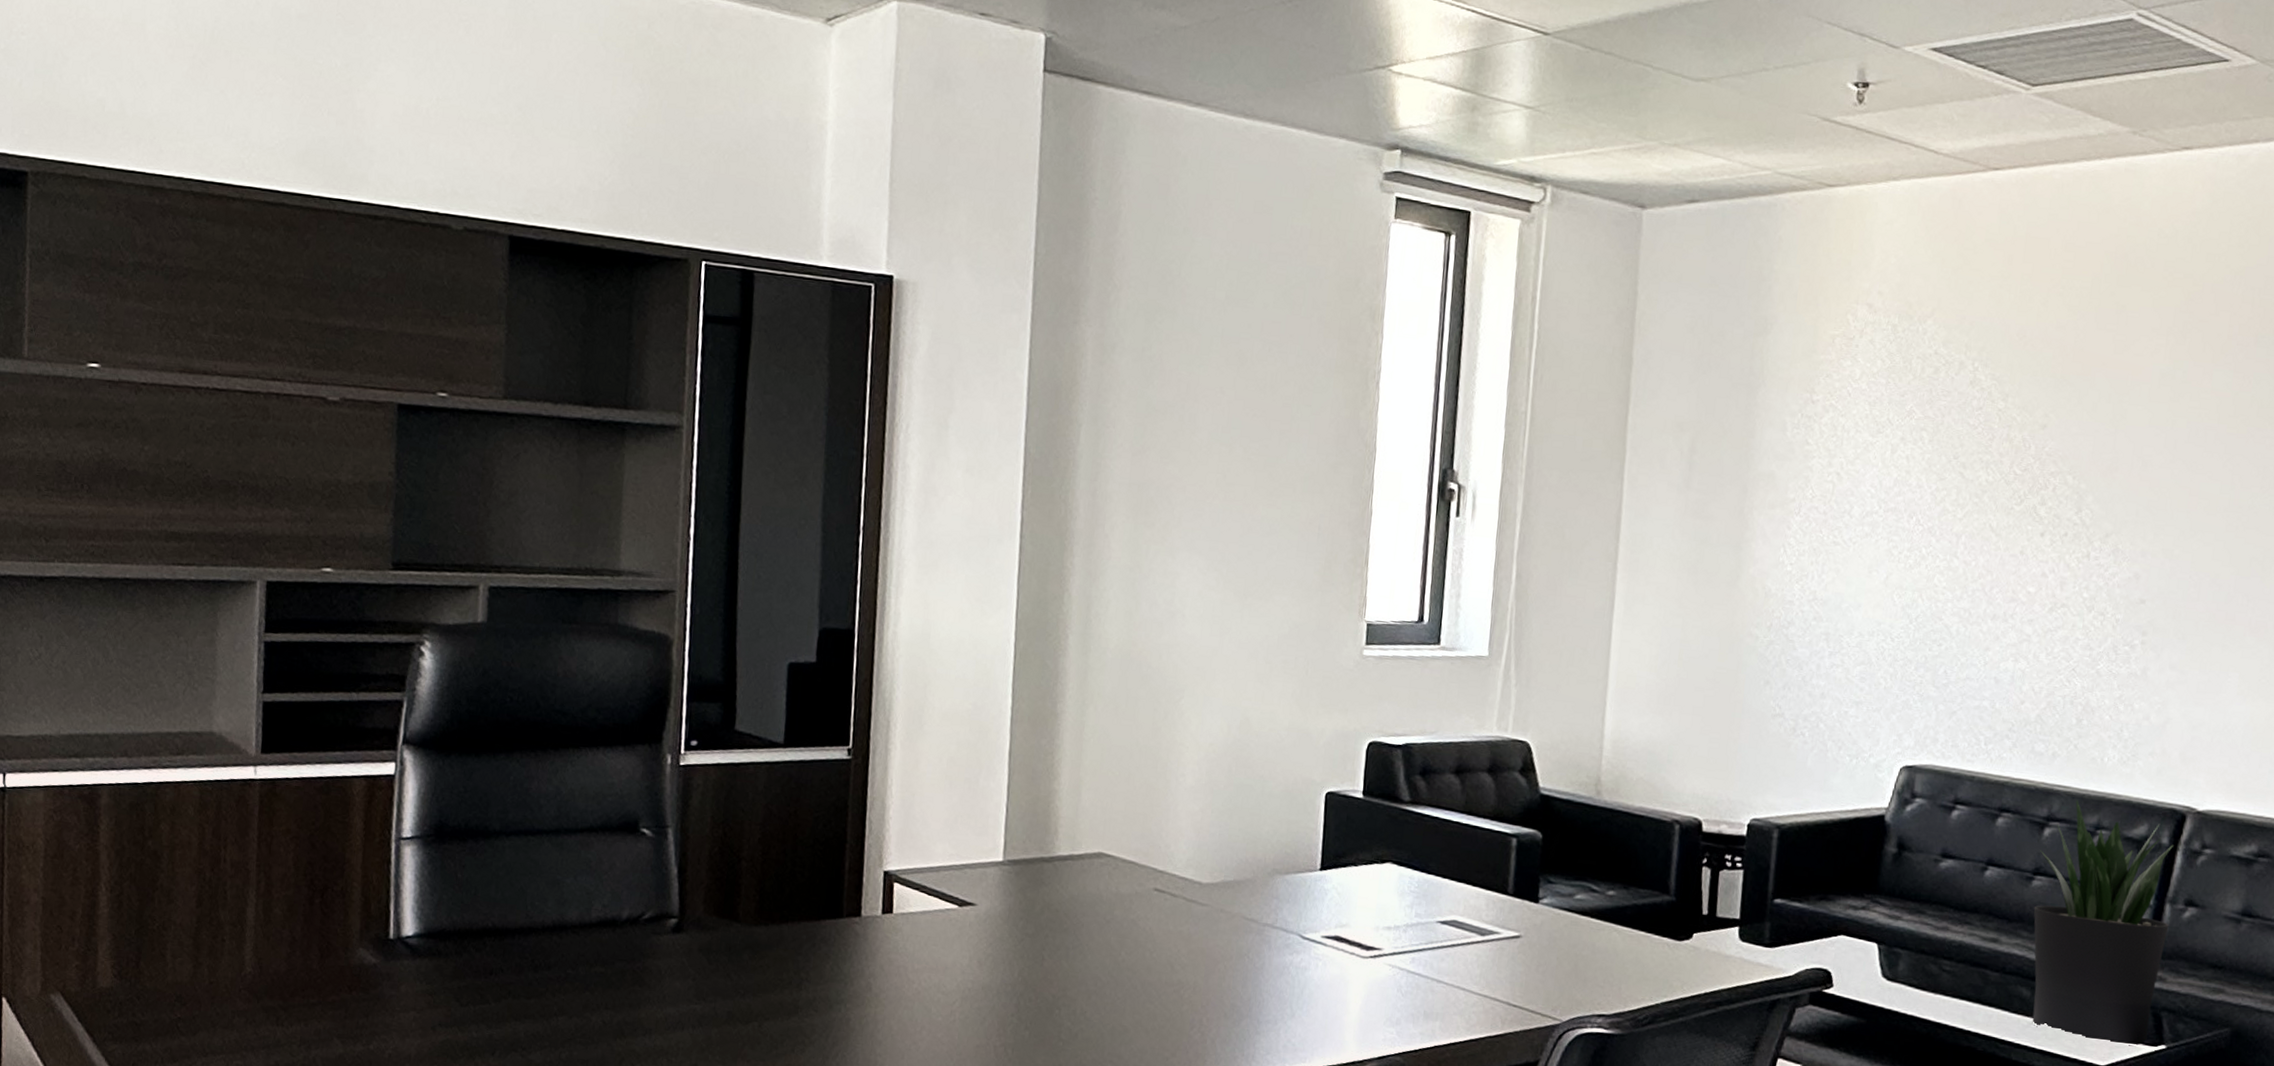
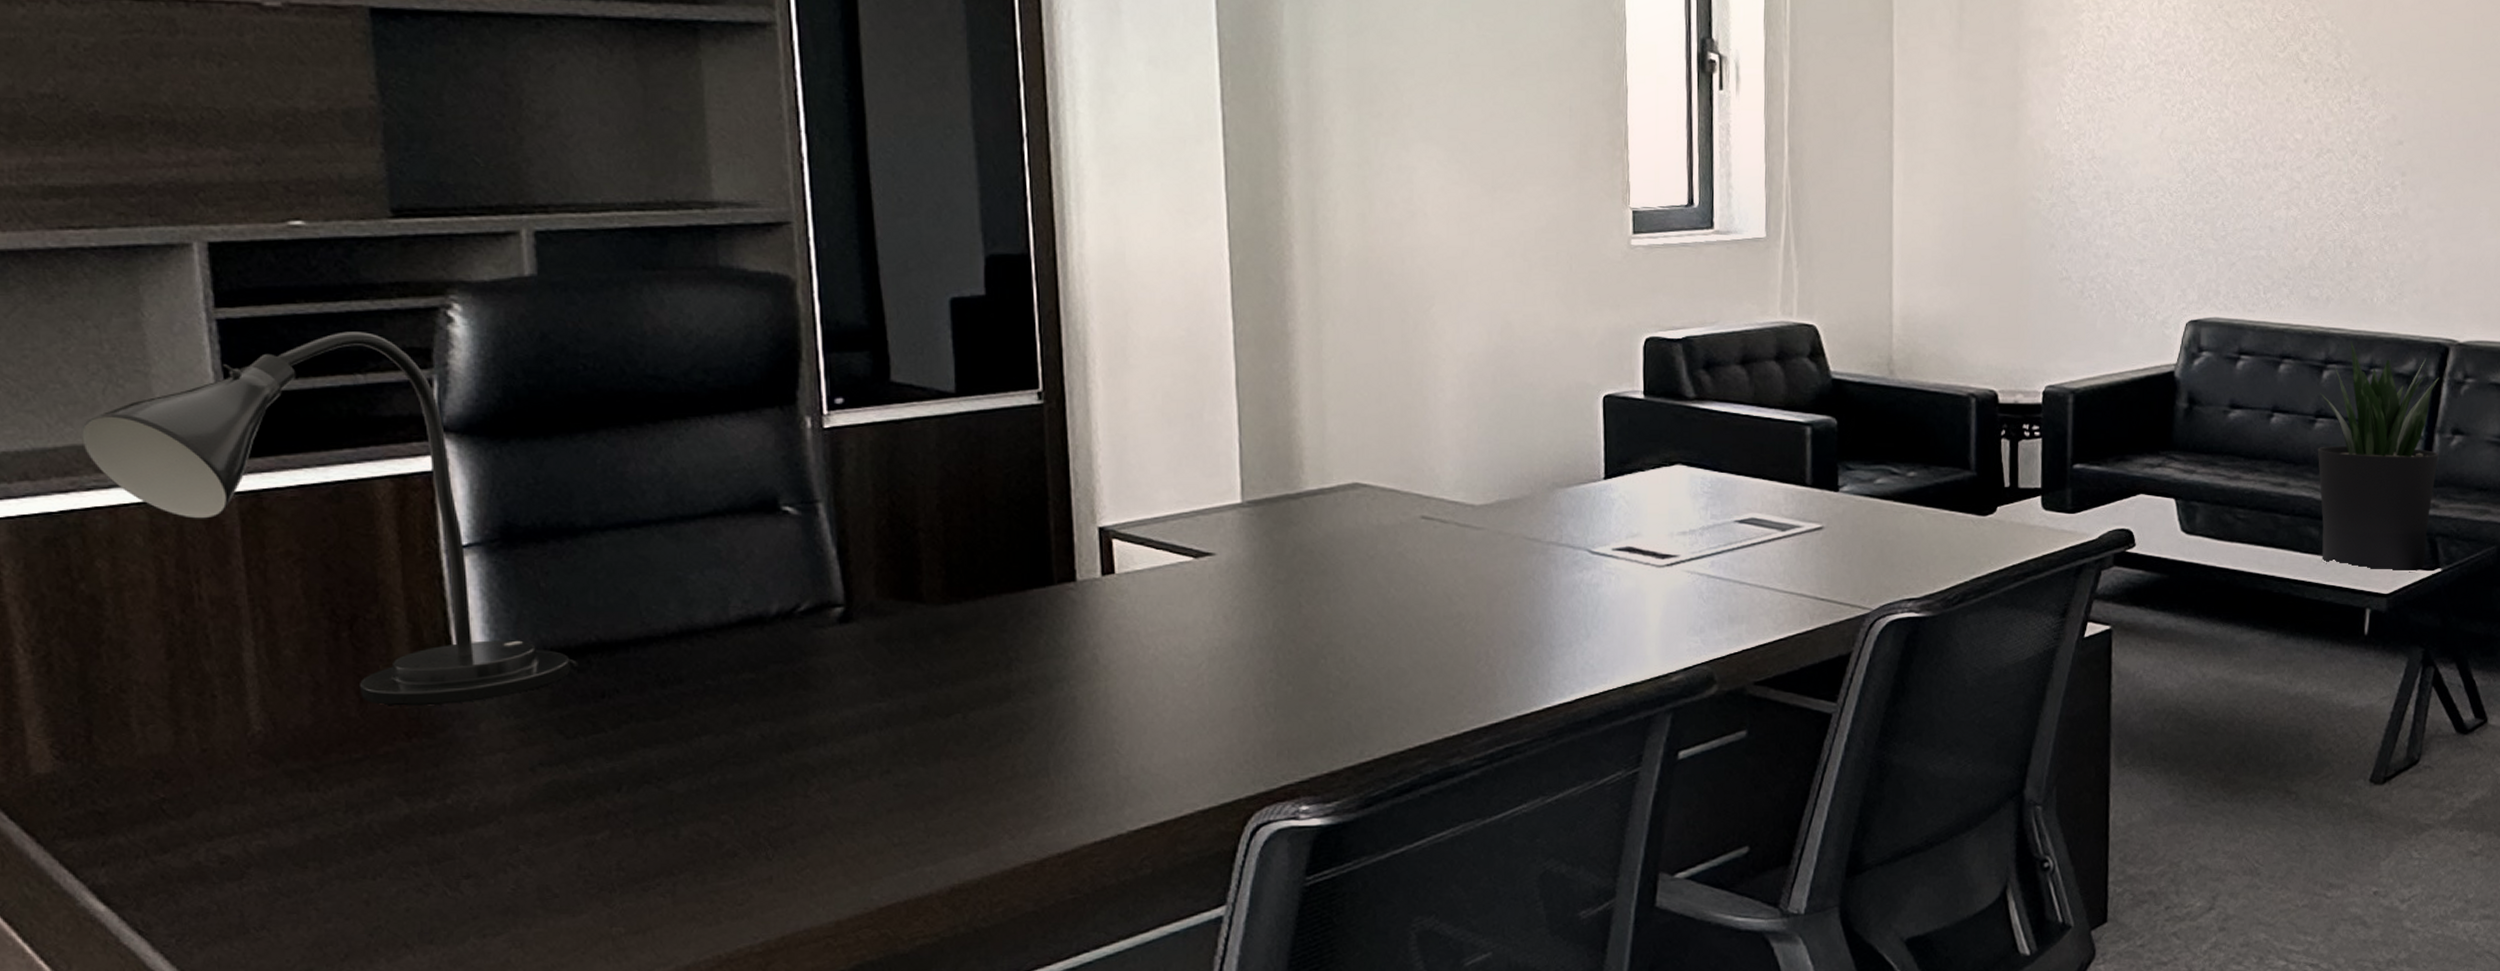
desk lamp: none [164,658,477,967] -> present [80,331,579,706]

